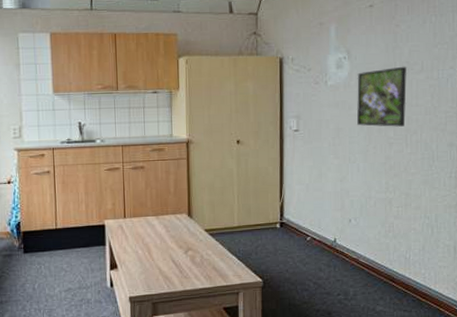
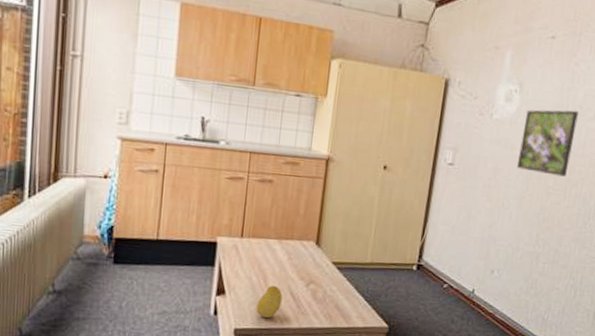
fruit: none [145,255,166,285] -> present [256,285,283,318]

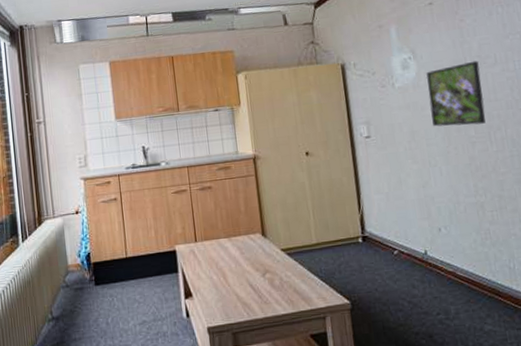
fruit: present [256,285,283,318] -> none [222,280,245,313]

